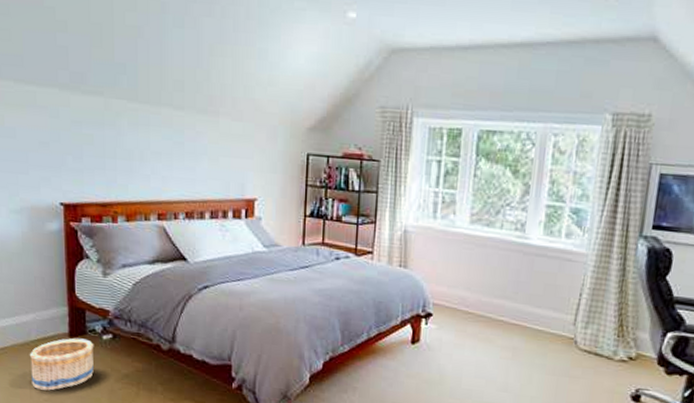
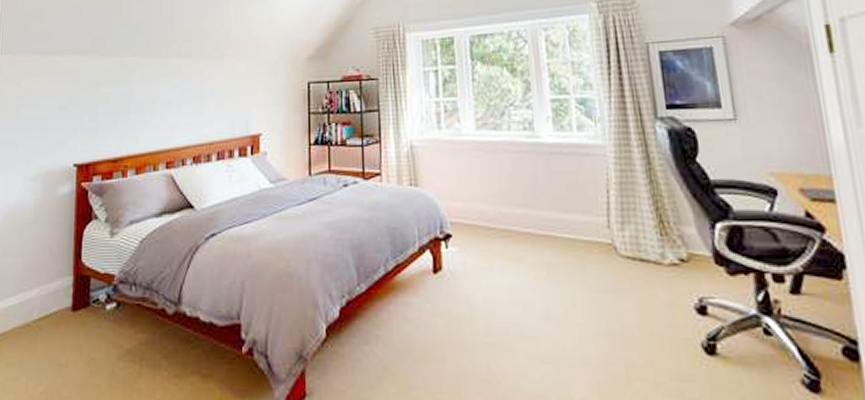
basket: present [29,337,94,391] -> none [28,311,97,381]

